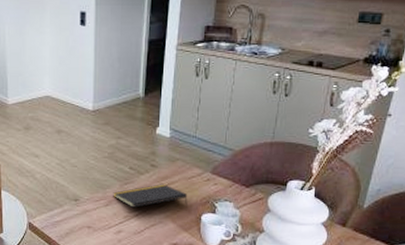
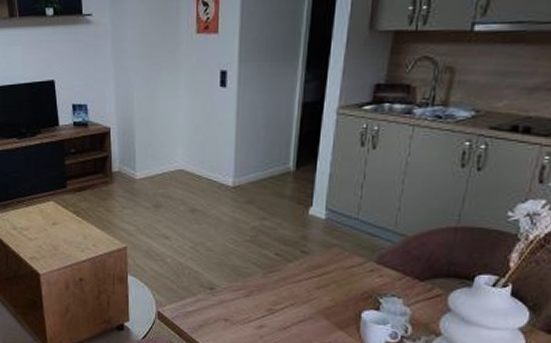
notepad: present [113,184,188,208] -> none [254,273,346,300]

